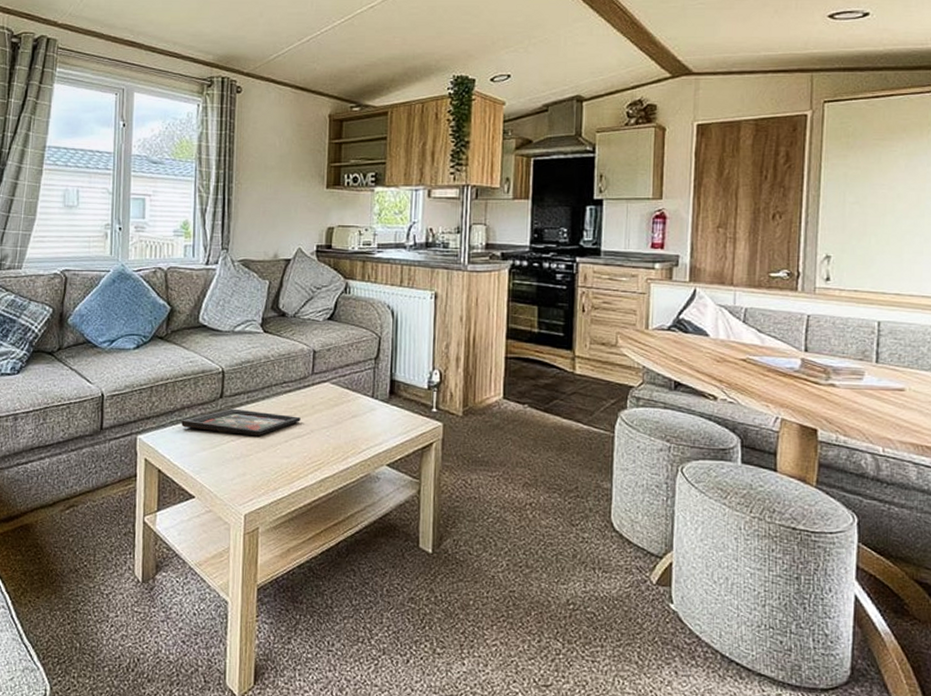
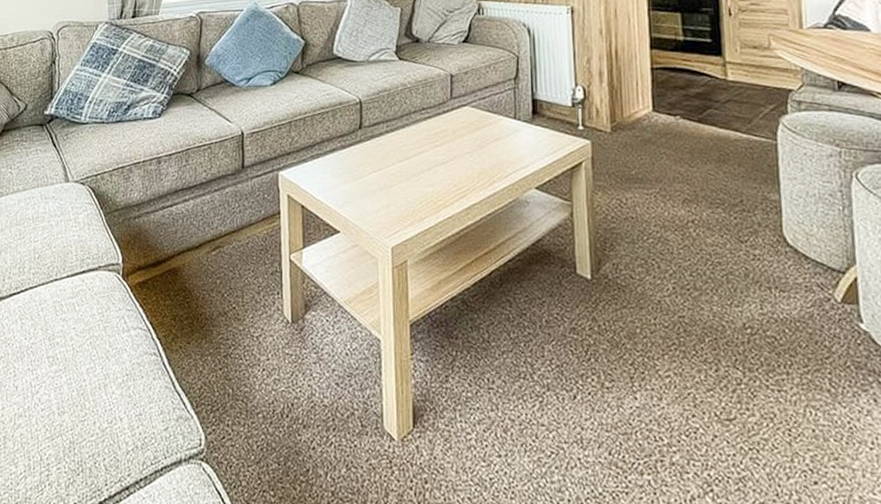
decorative tray: present [181,408,301,437] -> none [322,139,442,166]

